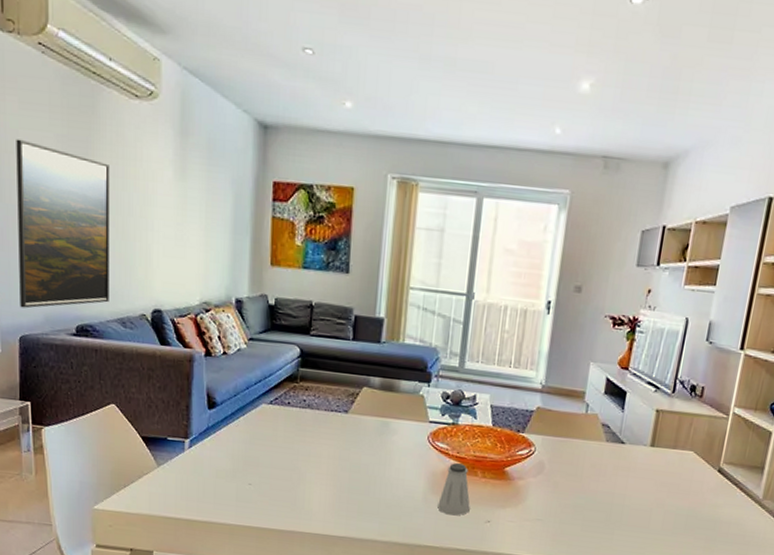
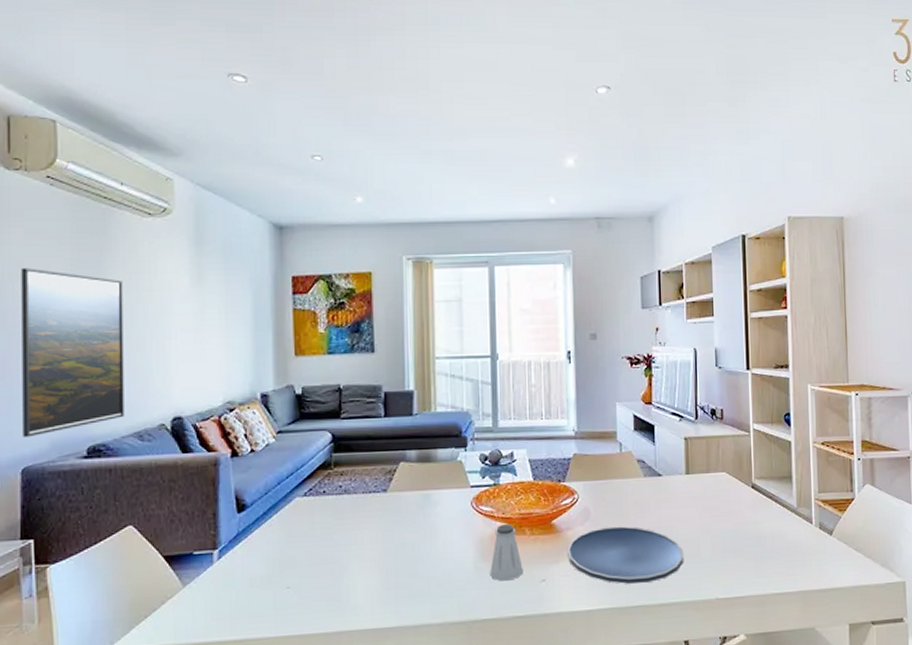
plate: none [515,483,633,544] -> present [566,526,683,585]

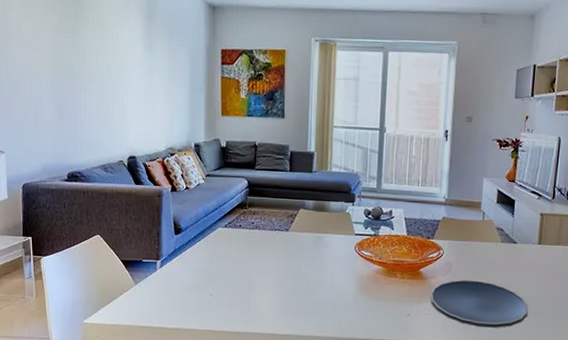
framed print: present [21,267,124,438] -> none [19,29,94,162]
saltshaker: present [490,524,523,581] -> none [366,267,393,312]

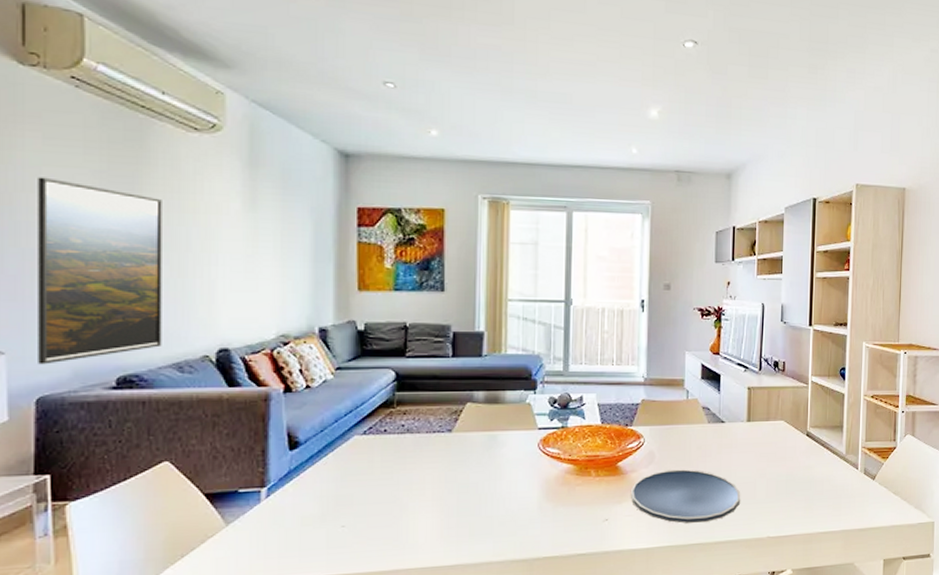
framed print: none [19,29,94,162] -> present [38,177,162,365]

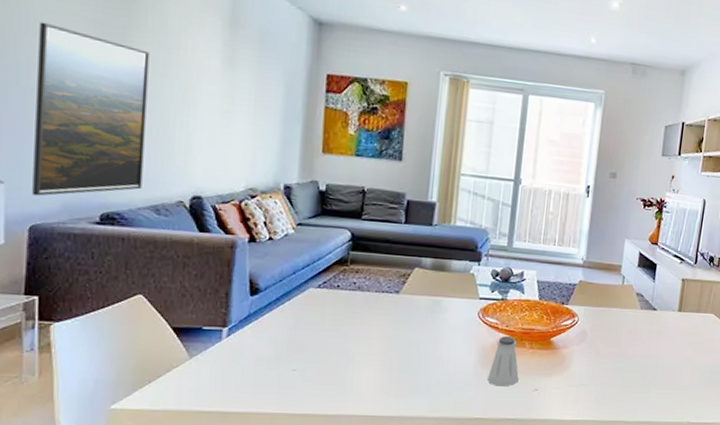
saltshaker: none [554,466,587,521] -> present [487,336,519,387]
plate: present [630,469,740,524] -> none [560,349,665,403]

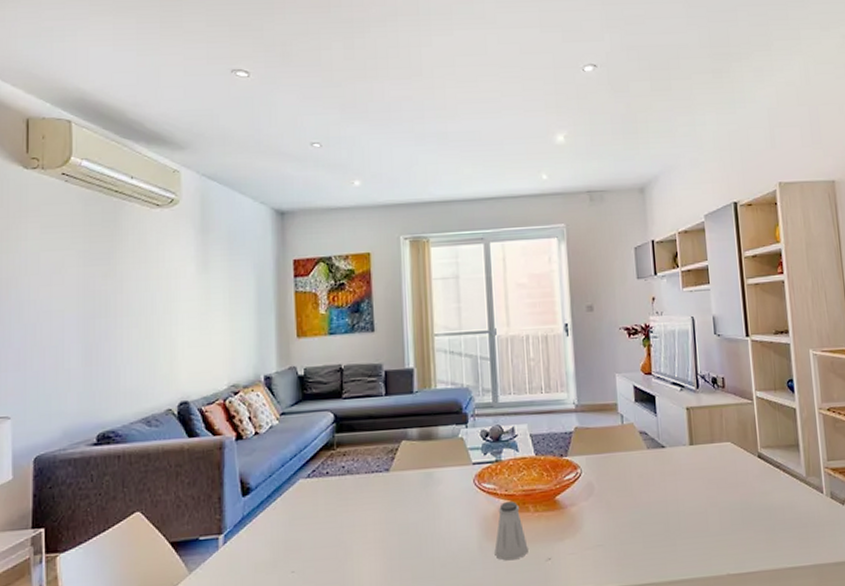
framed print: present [32,22,149,196] -> none [36,261,133,427]

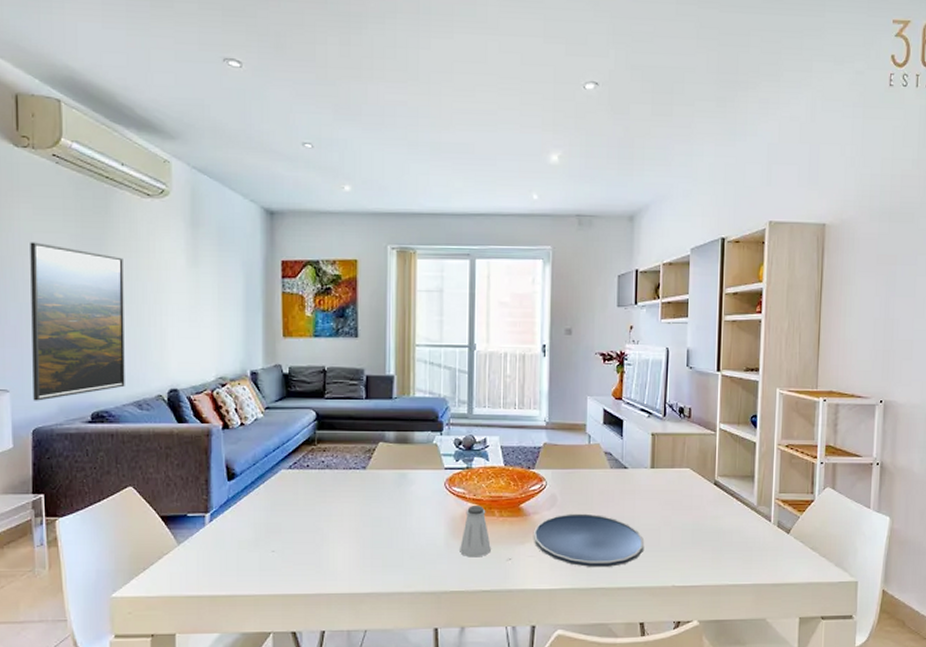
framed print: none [36,261,133,427] -> present [30,242,125,401]
plate: none [571,500,692,562] -> present [533,513,644,568]

